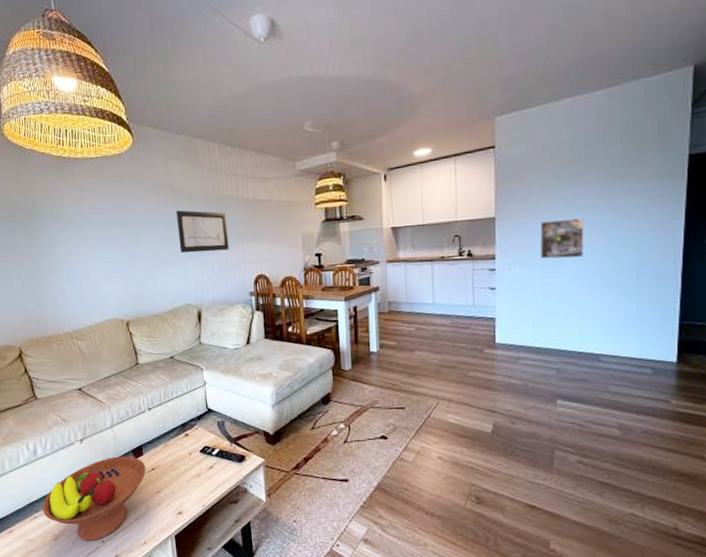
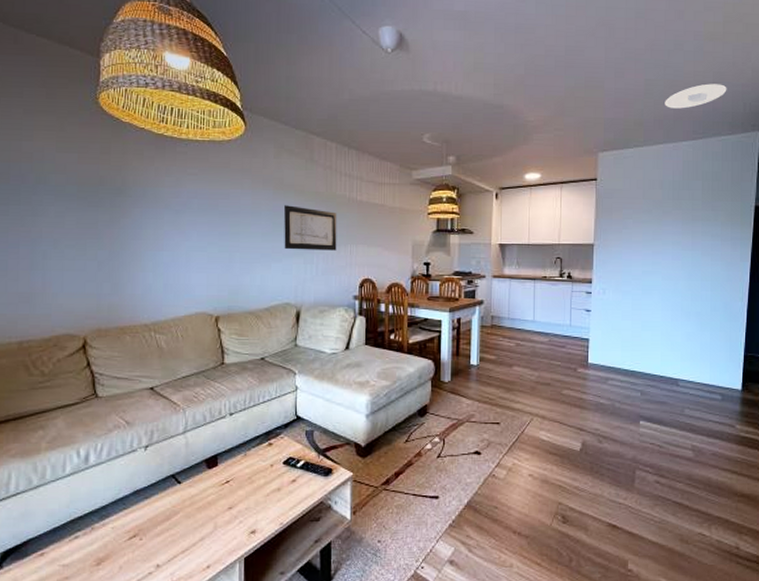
fruit bowl: present [42,456,146,541] -> none [87,466,219,566]
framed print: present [540,217,584,259] -> none [632,252,669,288]
recessed light: none [571,16,649,55] -> present [665,83,727,109]

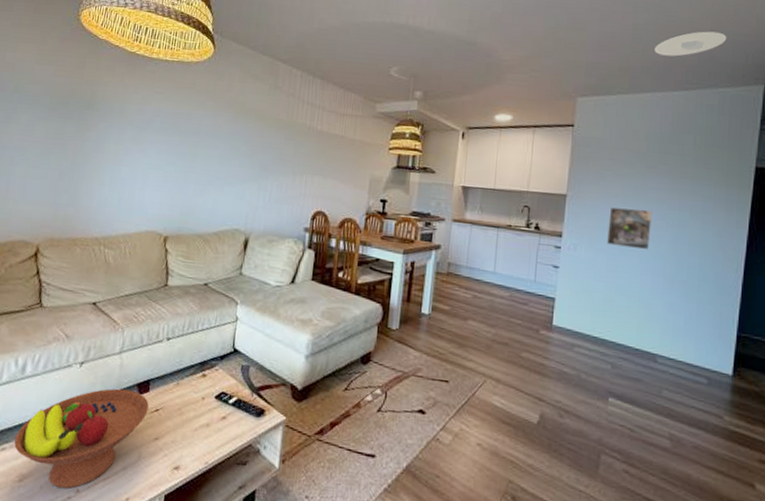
fruit bowl: none [87,466,219,566] -> present [14,388,149,489]
wall art: present [284,205,337,251] -> none [239,130,296,180]
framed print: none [632,252,669,288] -> present [607,207,652,251]

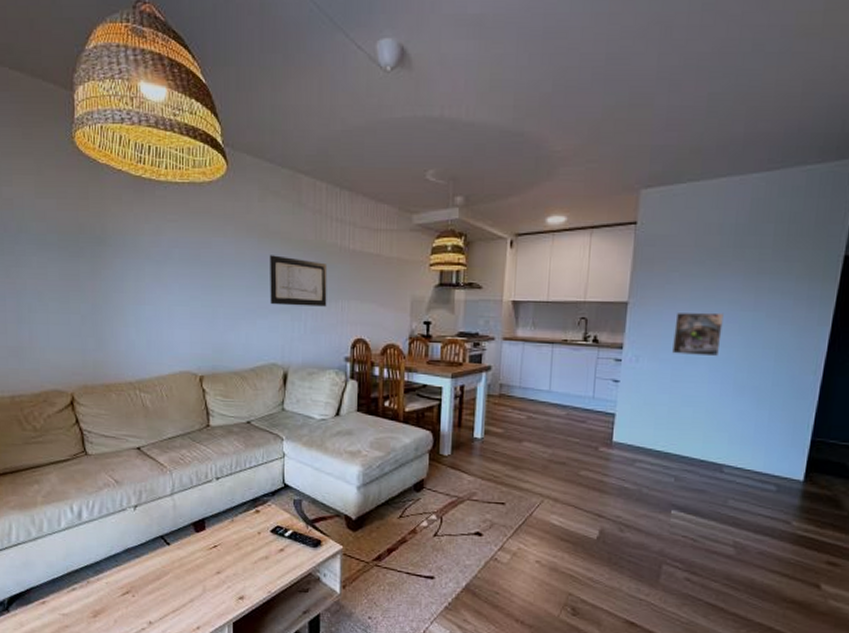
fruit bowl: present [14,388,149,489] -> none [83,528,207,622]
wall art: none [239,130,296,180] -> present [270,255,328,307]
recessed light: present [654,31,727,57] -> none [733,96,821,130]

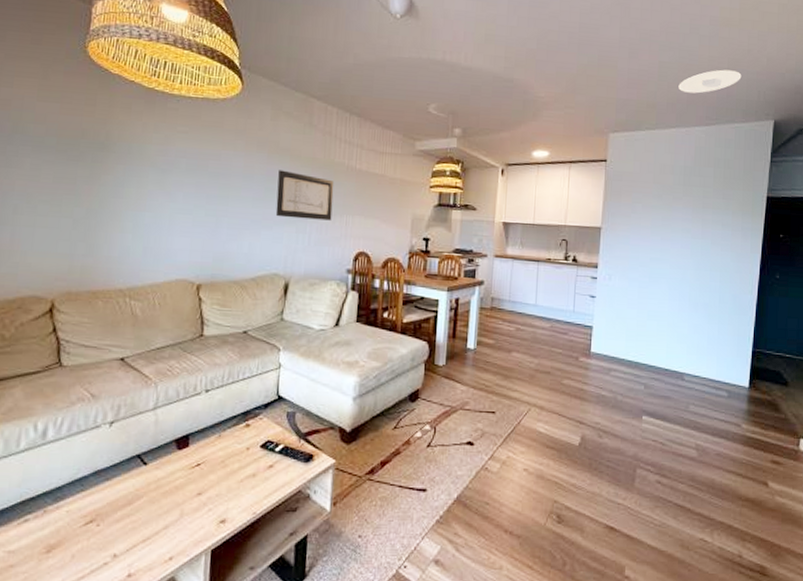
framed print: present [672,312,724,357] -> none [639,238,678,277]
recessed light: none [733,96,821,130] -> present [678,69,742,94]

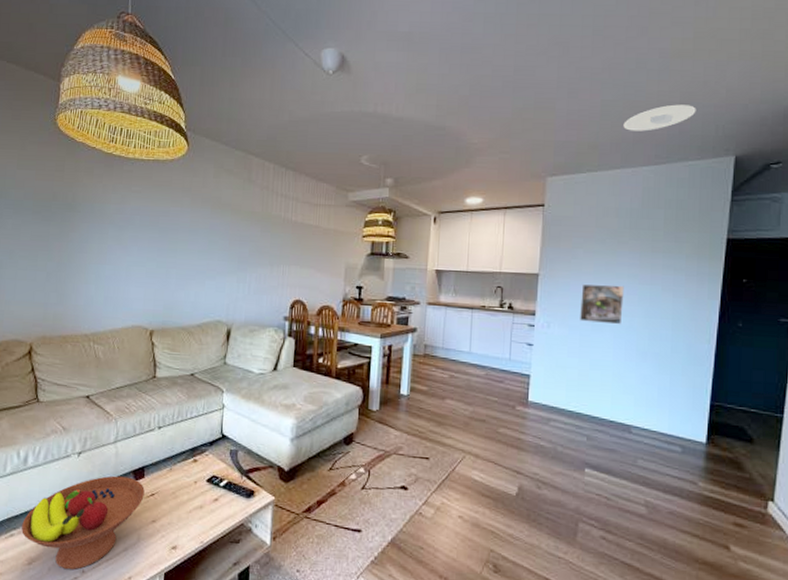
fruit bowl: none [38,446,189,555] -> present [21,475,145,570]
wall art: present [275,170,334,221] -> none [218,224,272,271]
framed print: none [639,238,678,277] -> present [580,284,624,325]

